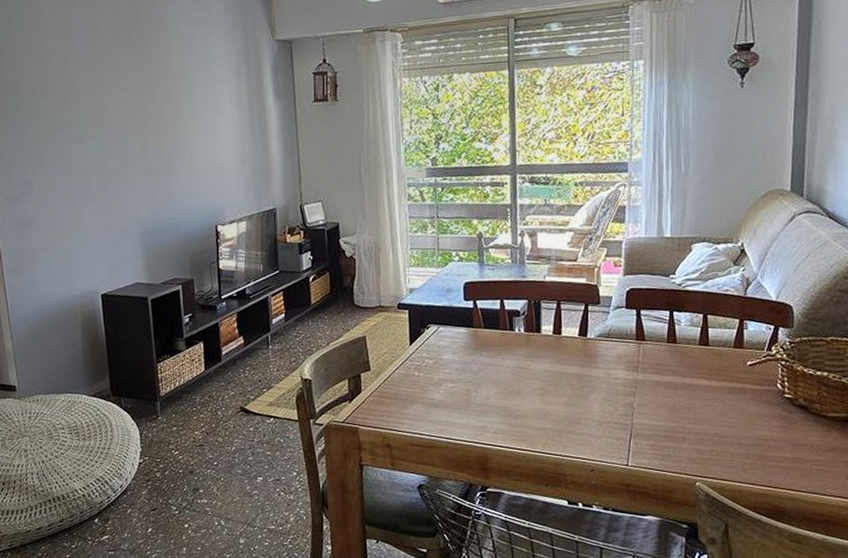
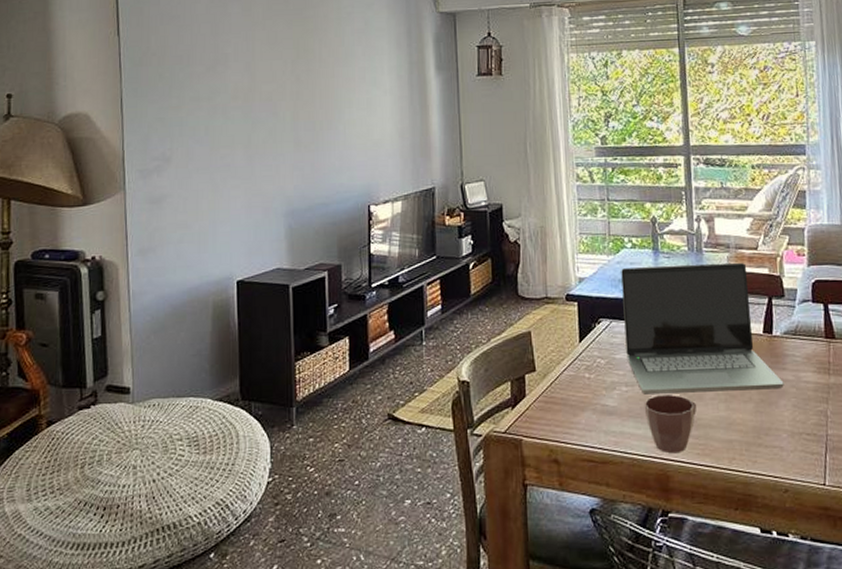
laptop: none [449,274,596,389] -> present [621,263,784,393]
cup: none [467,390,515,440] -> present [644,395,696,454]

